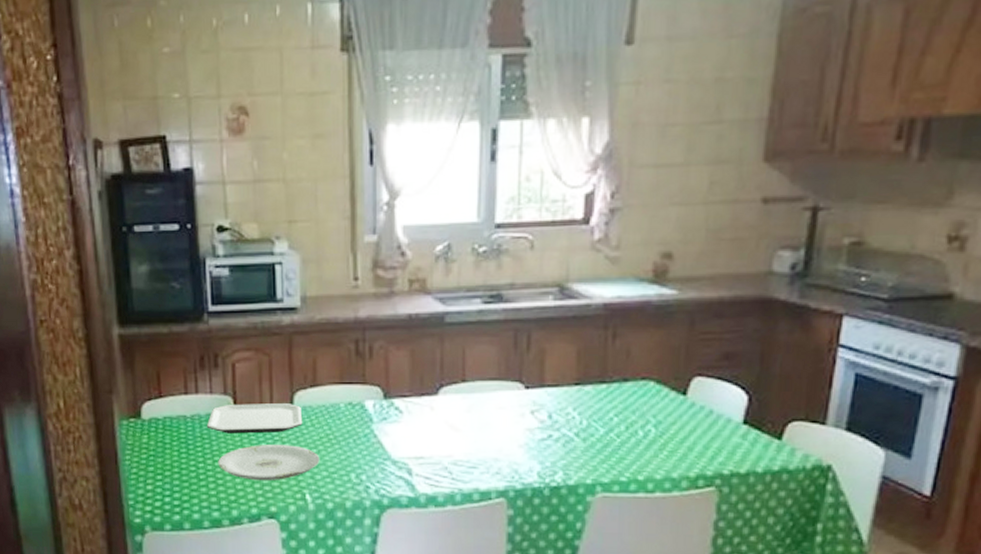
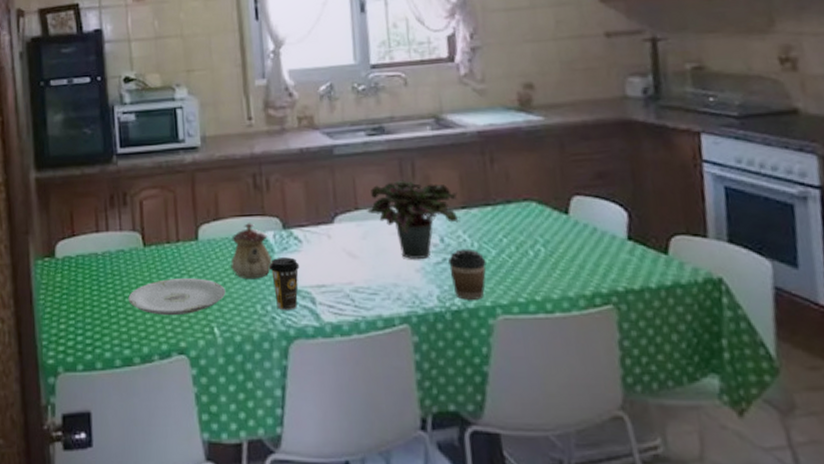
plate: present [207,404,303,434] -> none [117,237,208,269]
teapot: none [326,391,370,448] -> present [230,223,272,280]
coffee cup: none [367,428,398,481] -> present [269,257,300,311]
potted plant: none [475,352,573,434] -> present [367,180,461,259]
coffee cup: none [554,426,593,477] -> present [448,248,486,300]

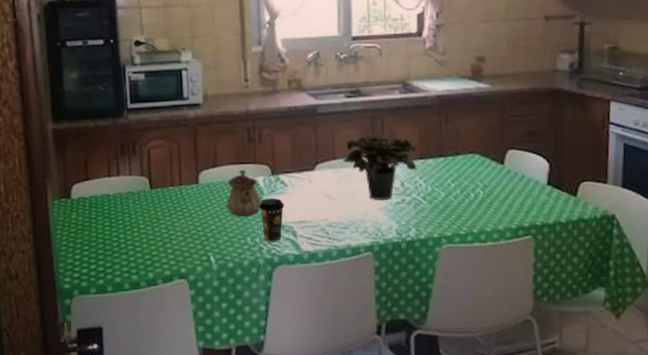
plate: present [128,278,226,316] -> none [136,216,221,247]
coffee cup: present [448,248,486,300] -> none [407,191,437,233]

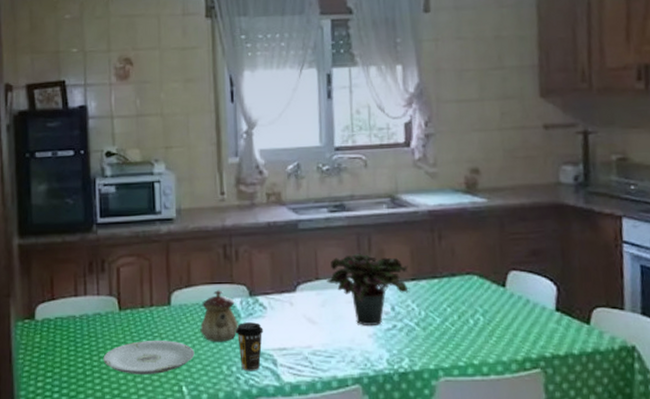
plate: none [136,216,221,247] -> present [103,340,195,375]

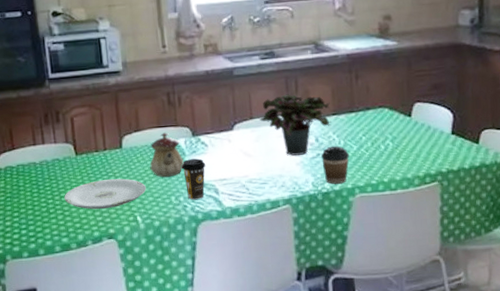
coffee cup: none [398,317,432,363] -> present [321,145,349,184]

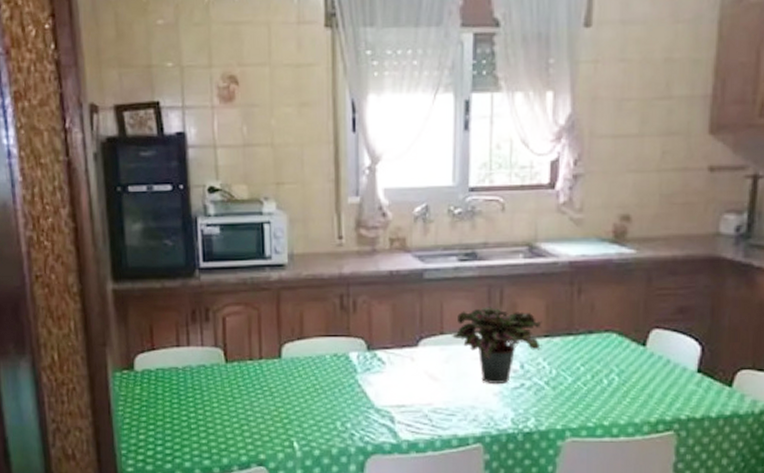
plate: present [64,178,146,210] -> none [209,395,307,430]
teapot: present [150,132,184,178] -> none [313,343,354,398]
coffee cup: present [182,158,206,200] -> none [352,378,381,428]
coffee cup: present [321,145,349,184] -> none [526,375,562,423]

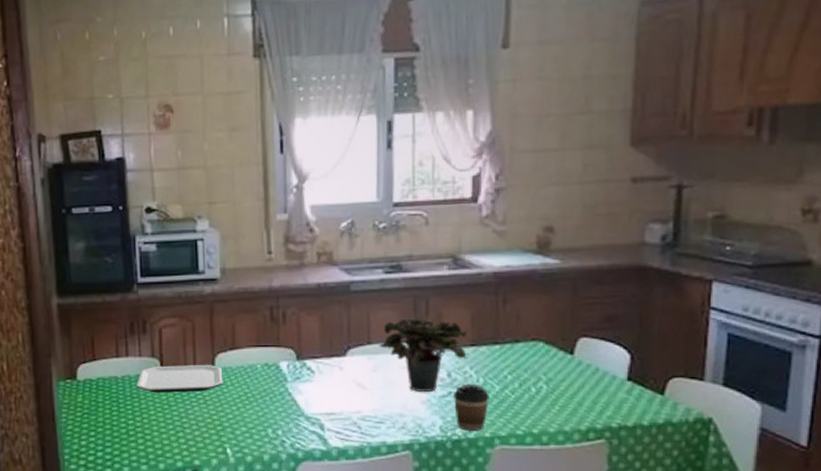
plate: none [198,355,290,384] -> present [136,365,223,393]
coffee cup: none [526,375,562,423] -> present [454,383,489,431]

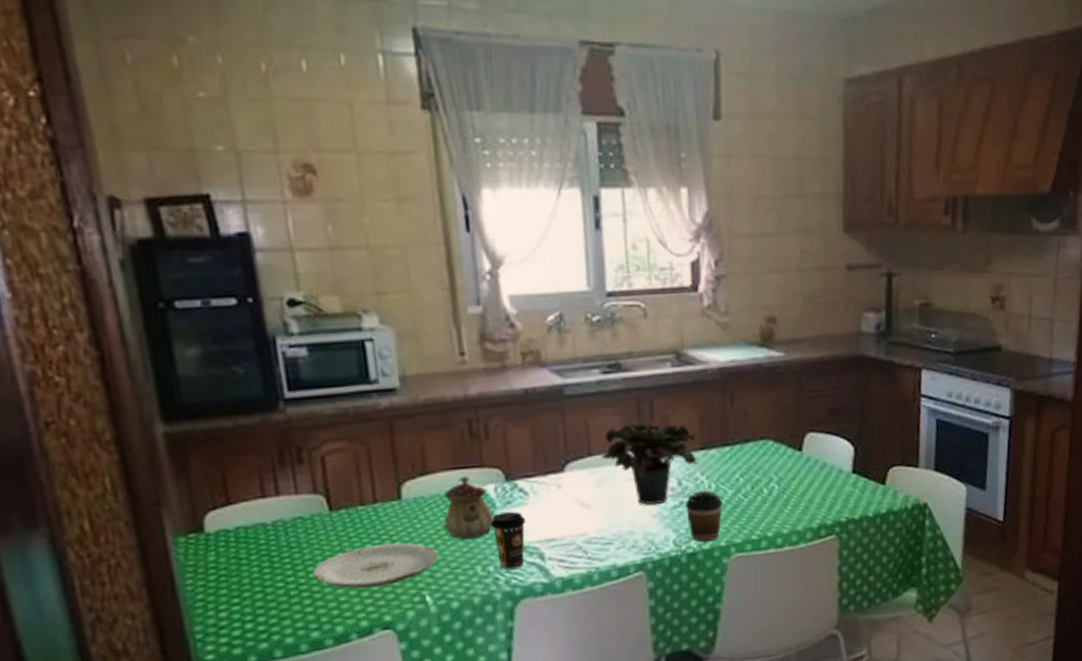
plate: present [136,365,223,393] -> none [295,496,415,539]
plate: none [146,403,239,437] -> present [312,542,439,589]
teapot: none [245,353,285,406] -> present [443,476,494,540]
coffee cup: none [282,386,311,435] -> present [490,511,526,570]

